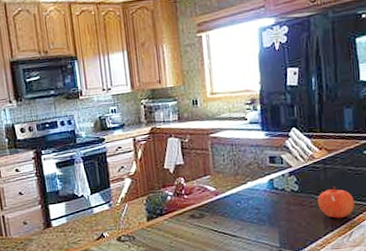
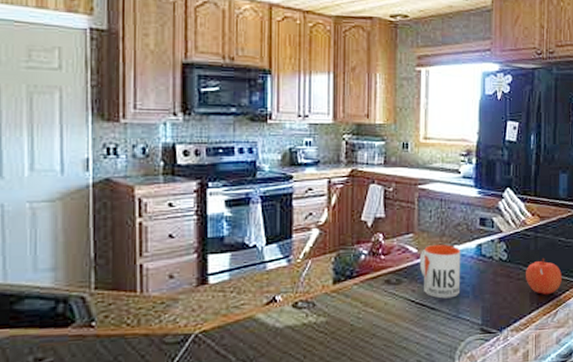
mug: none [217,182,257,227] -> present [419,245,461,299]

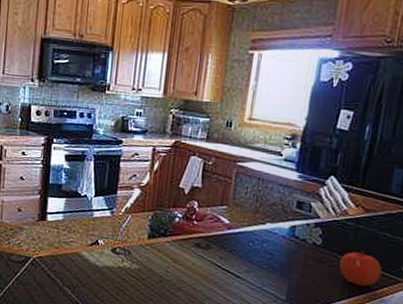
mug: present [419,245,461,299] -> none [229,219,274,271]

